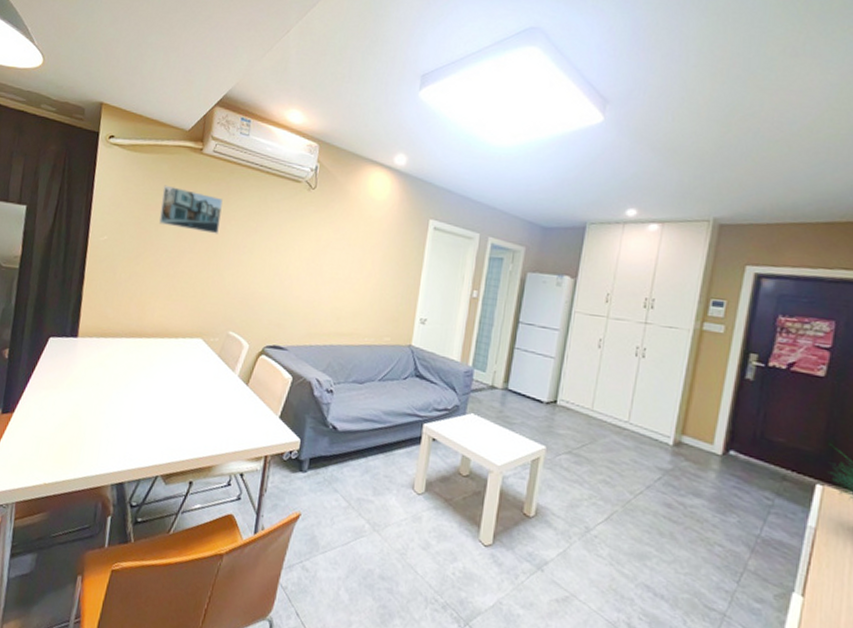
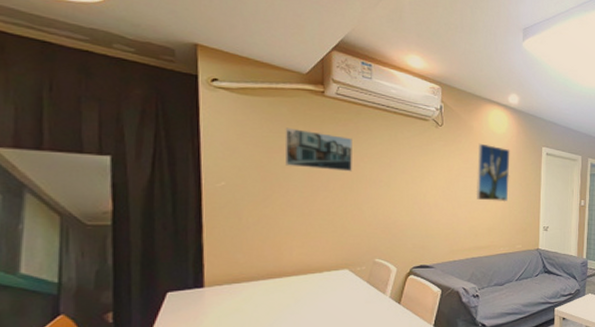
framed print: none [343,211,390,283] -> present [476,143,510,202]

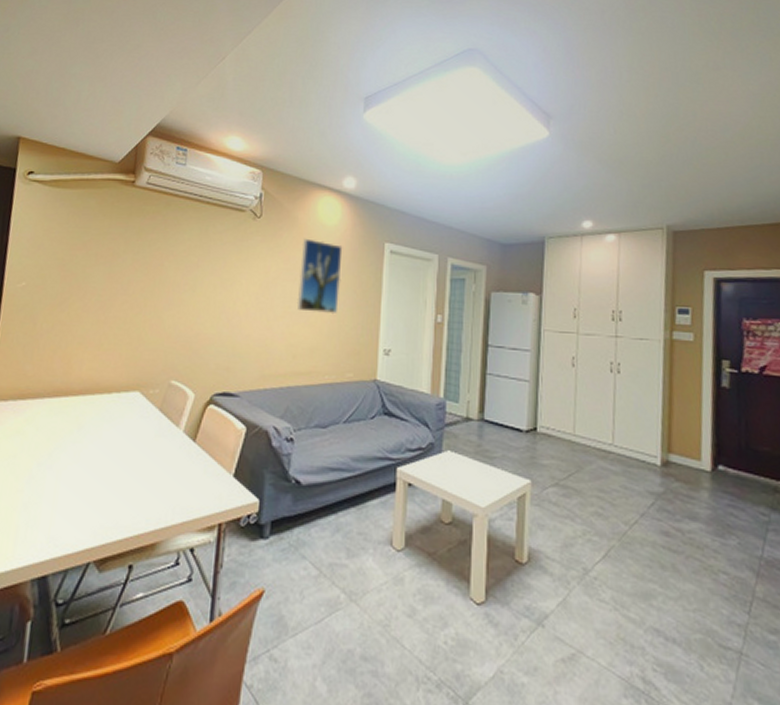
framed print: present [284,127,352,172] -> none [87,222,159,272]

